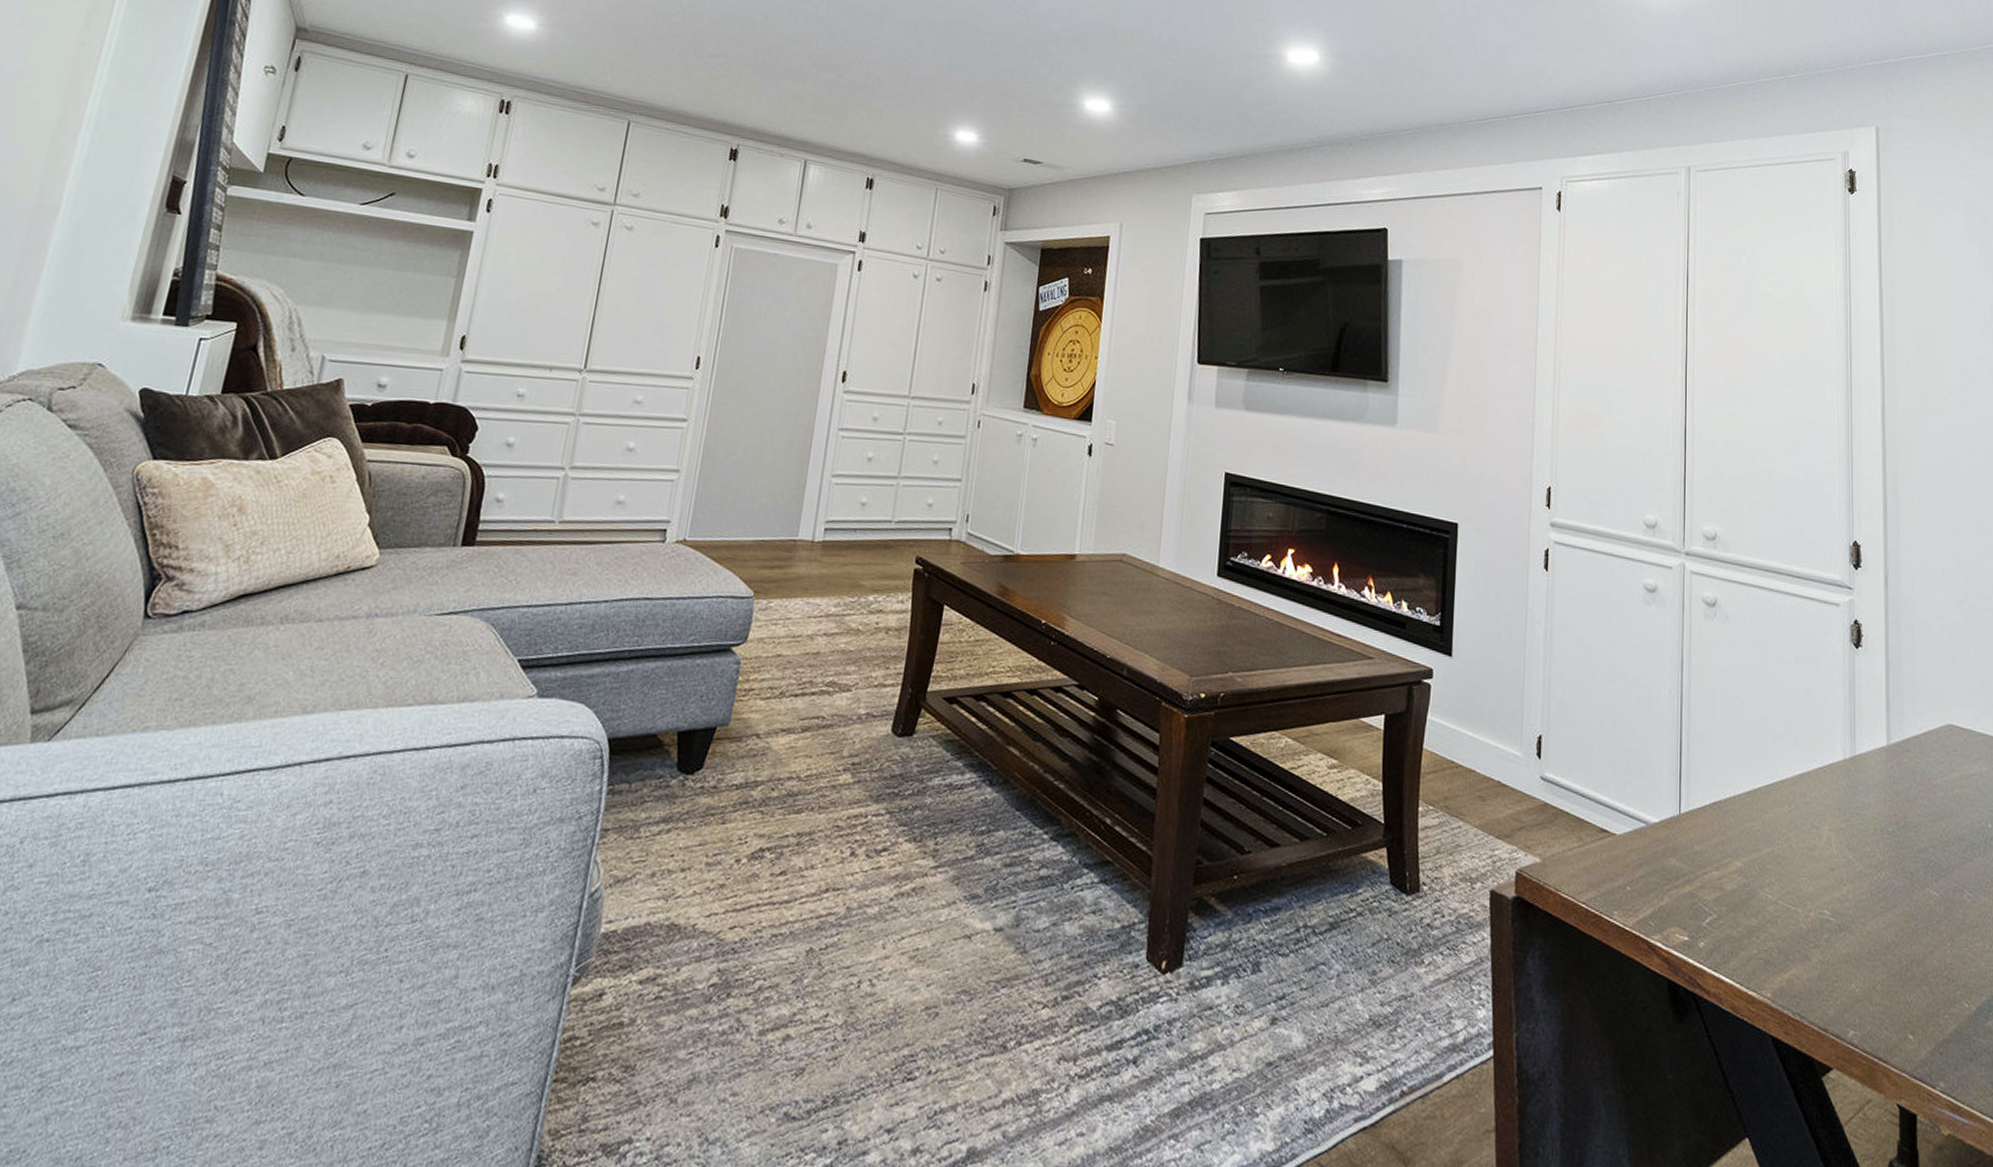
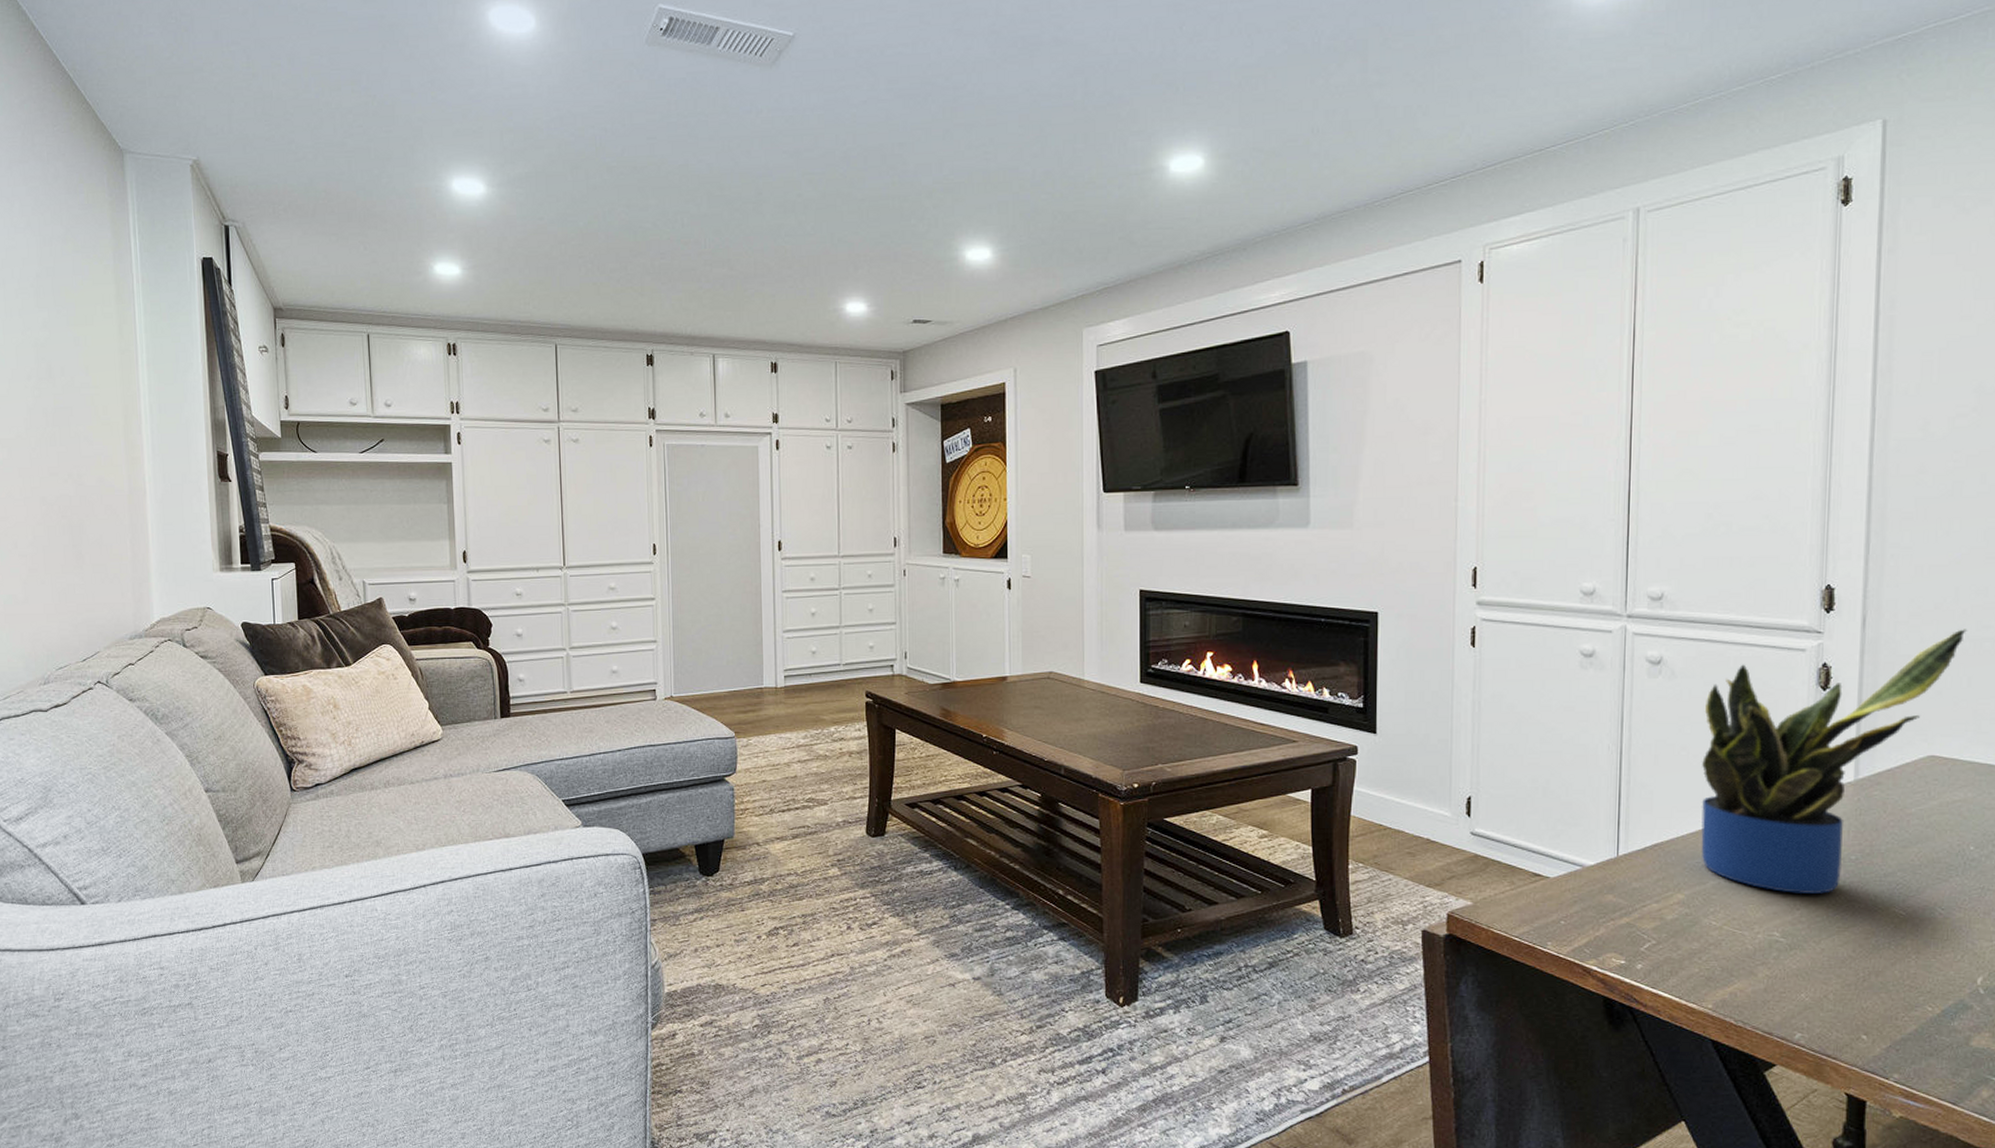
potted plant: none [1754,597,1971,869] -> present [1701,629,1968,894]

